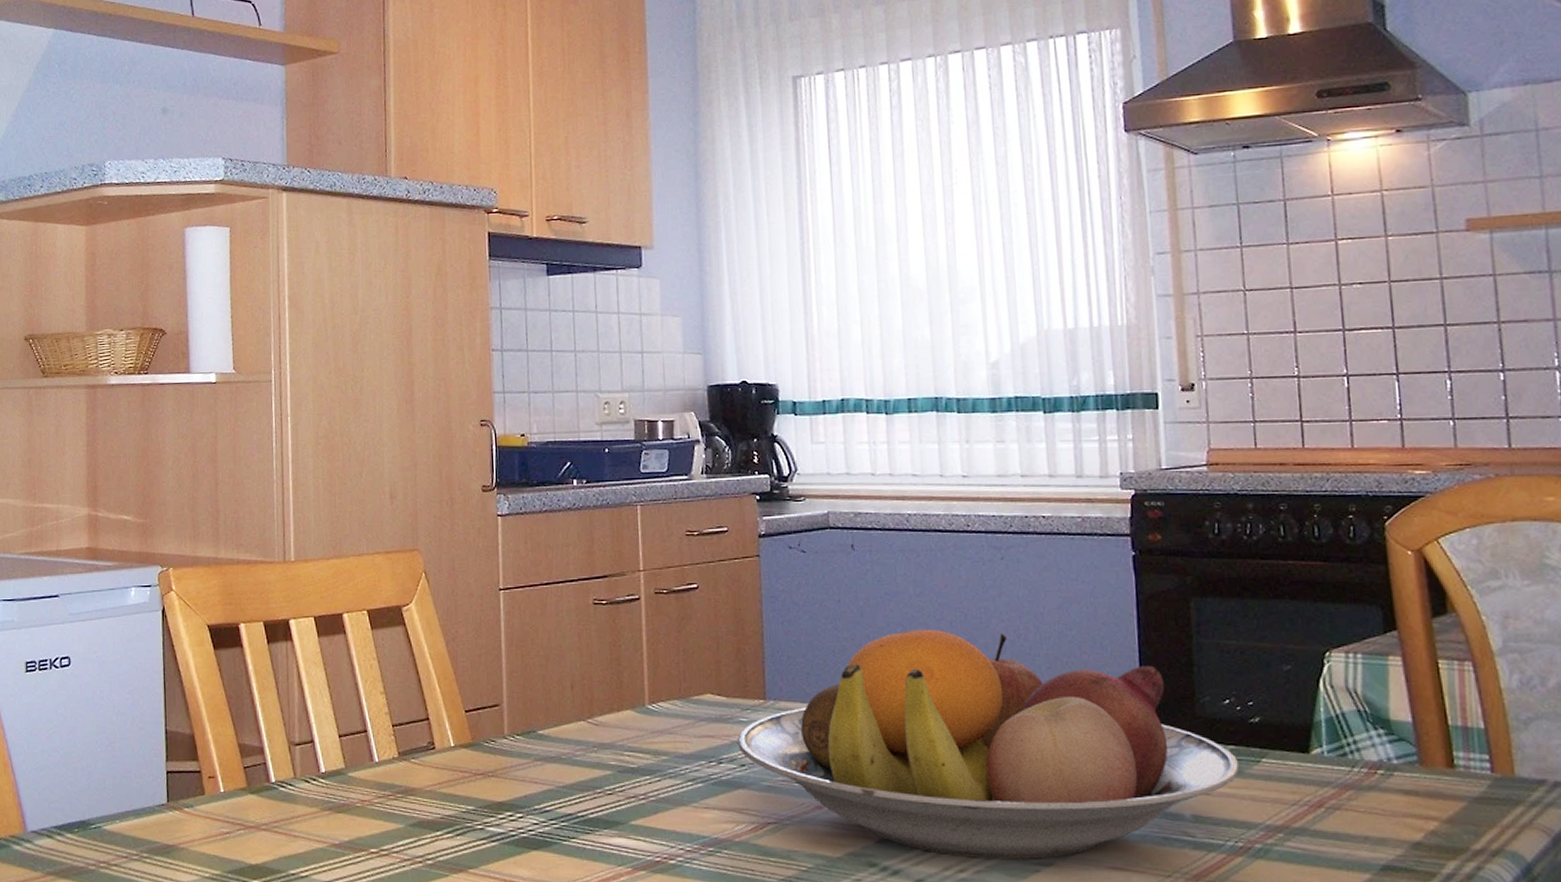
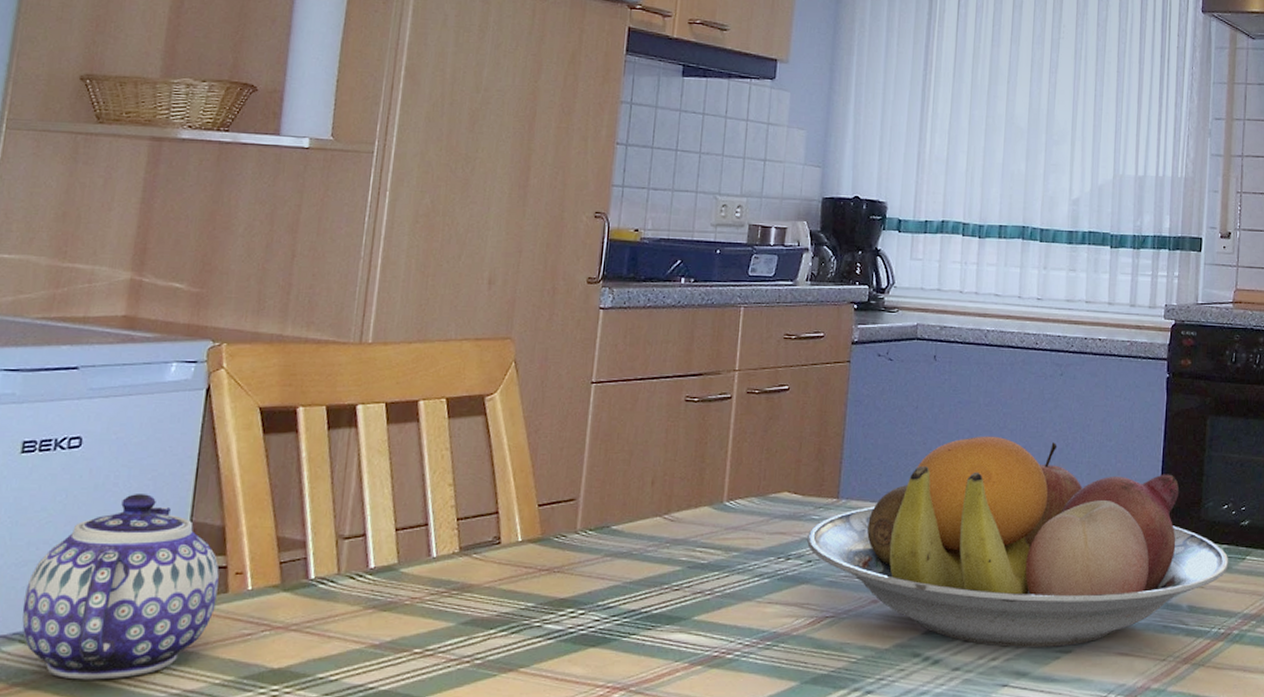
teapot: none [45,706,196,871] -> present [22,494,219,680]

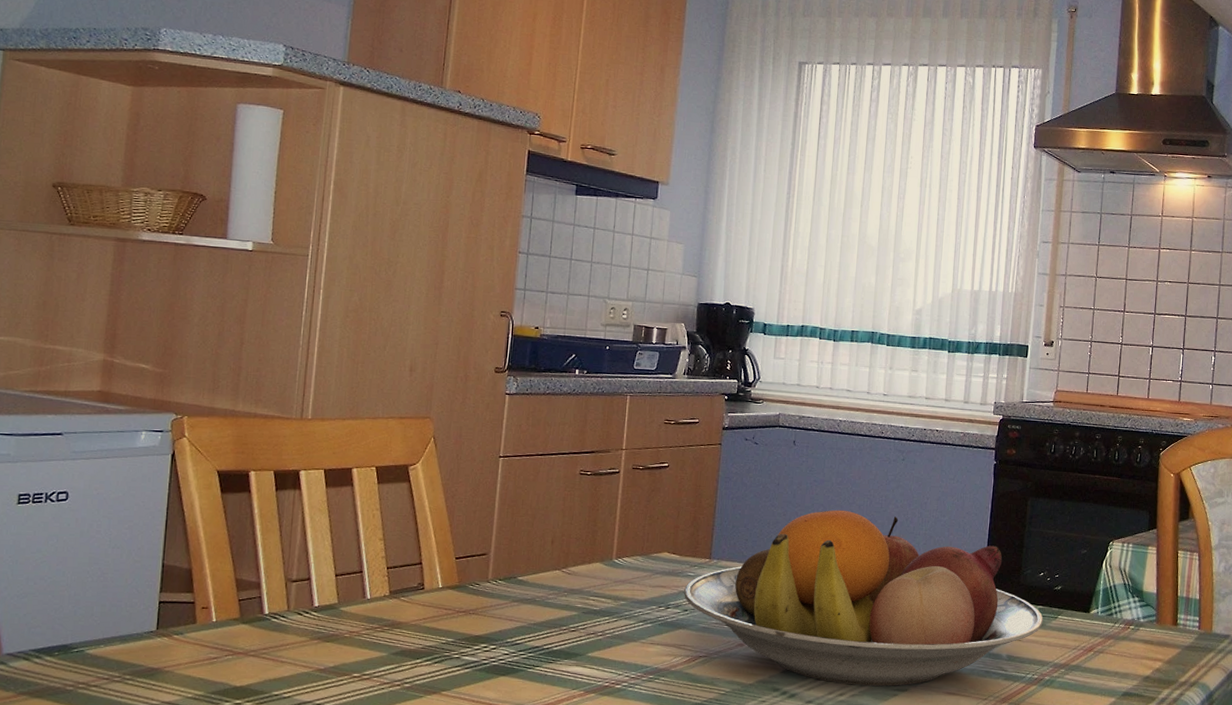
teapot: present [22,494,219,680] -> none [25,540,188,692]

